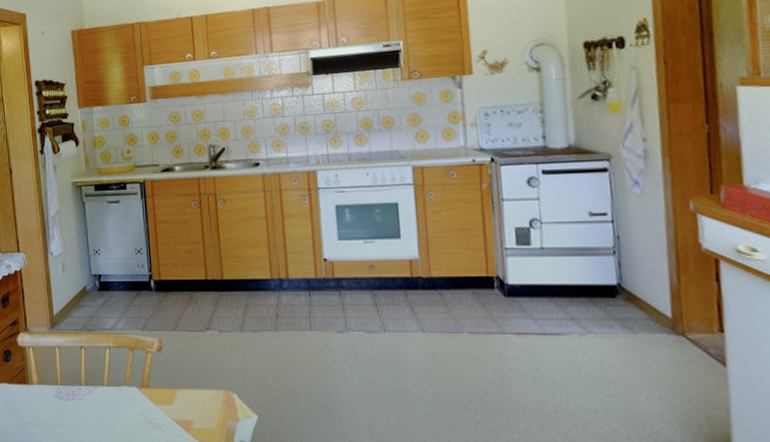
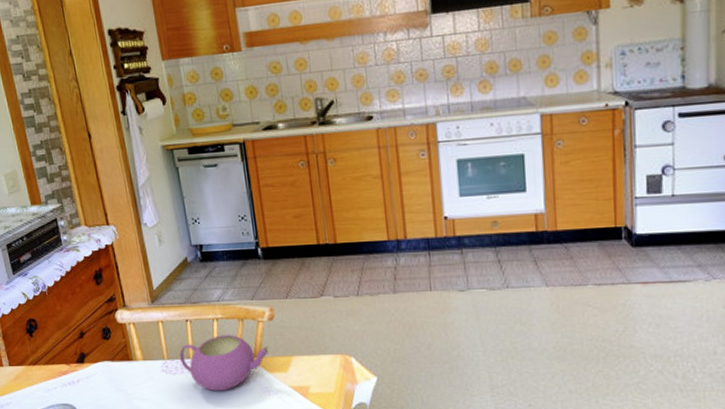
teapot: none [72,364,157,421] -> present [179,335,271,392]

